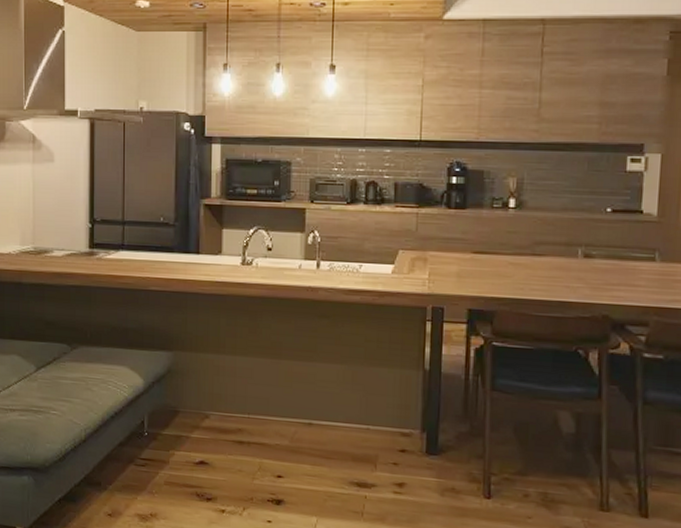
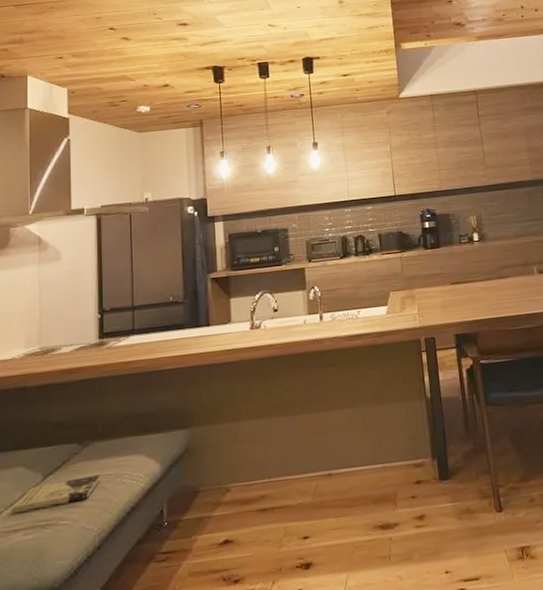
book: none [10,375,87,397] -> present [14,475,100,514]

